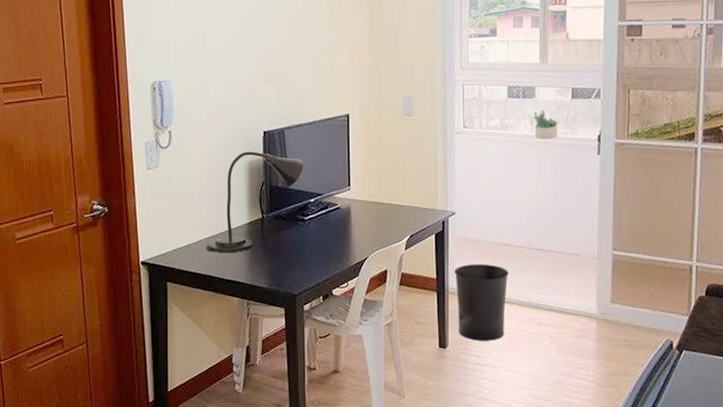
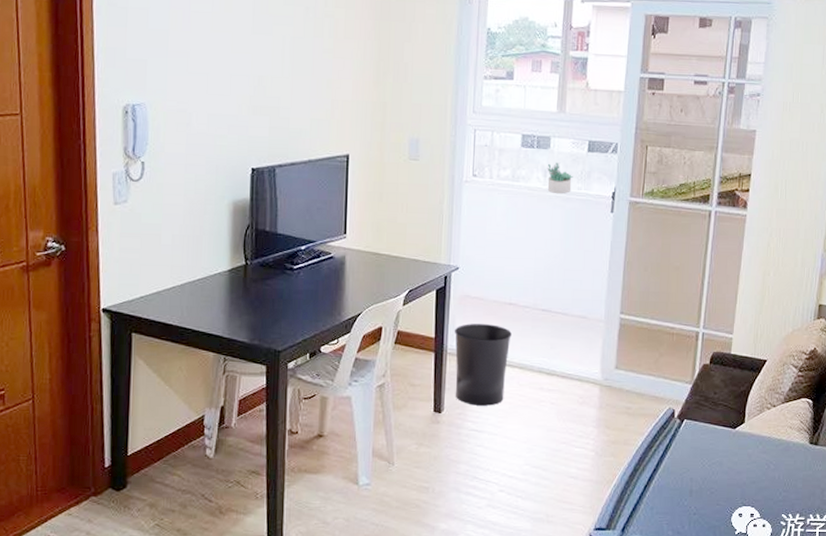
desk lamp: present [205,151,305,253] -> none [179,189,296,303]

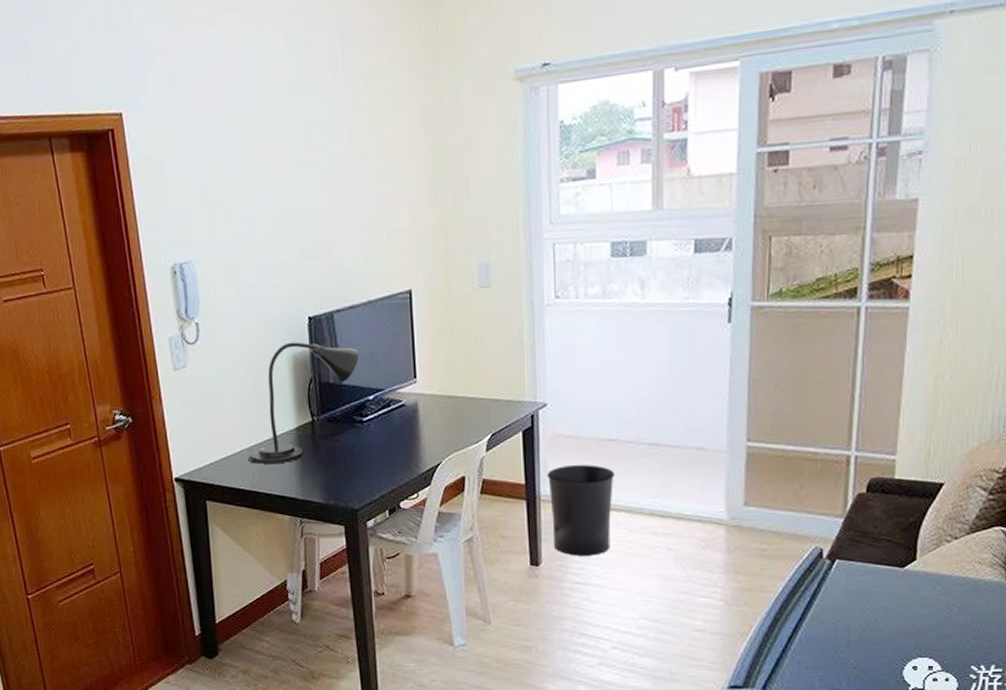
desk lamp: none [179,189,296,303] -> present [248,342,360,465]
succulent plant: present [547,162,573,194] -> none [644,270,678,308]

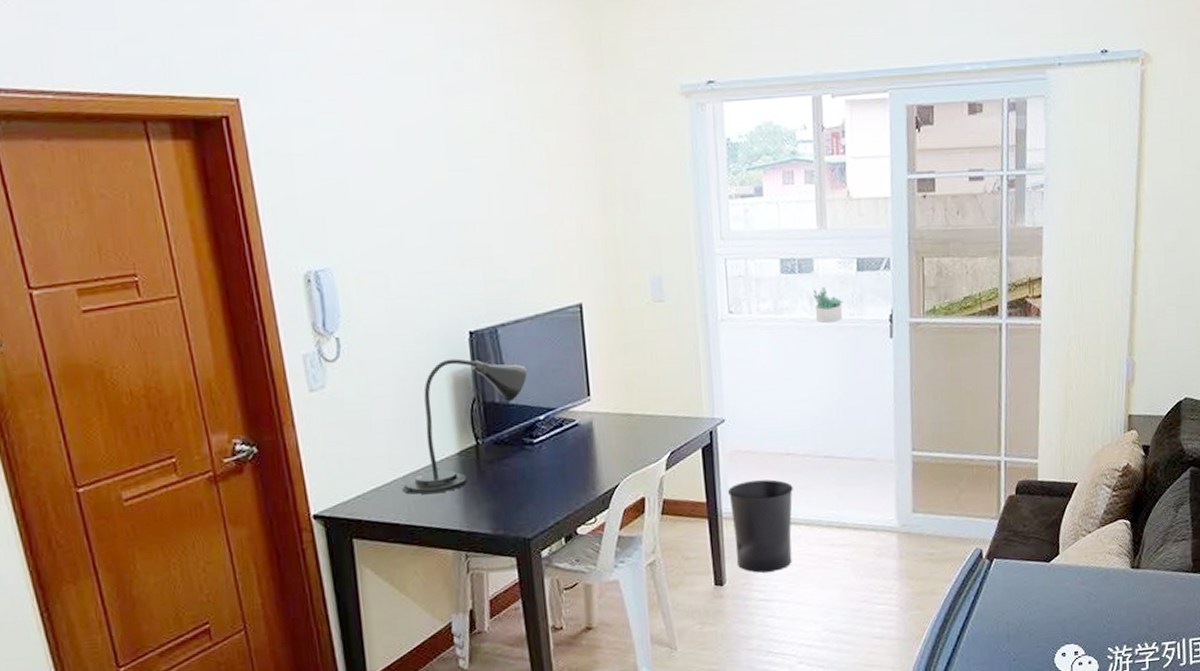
succulent plant: none [644,270,678,308] -> present [812,287,844,324]

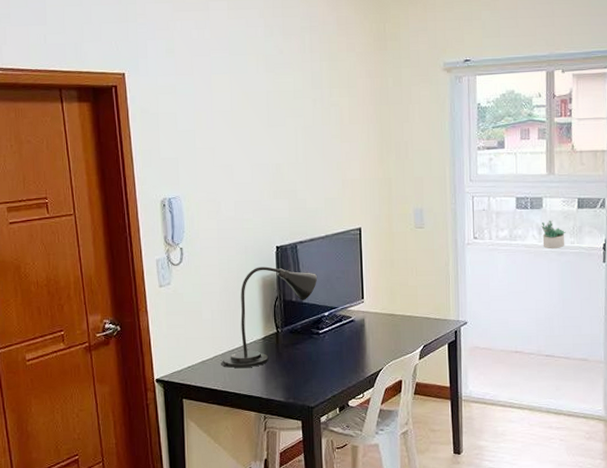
waste bin: present [727,479,793,573] -> none [466,371,519,446]

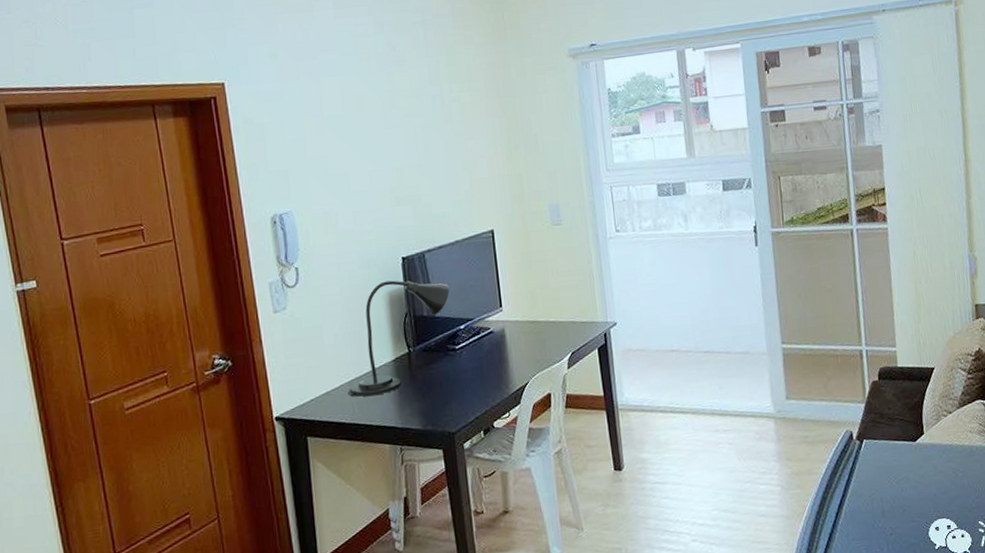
succulent plant: present [541,220,566,249] -> none [686,205,714,237]

